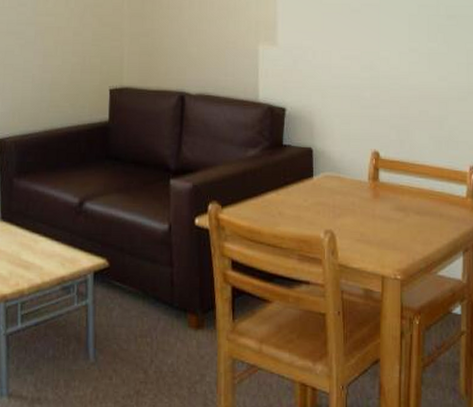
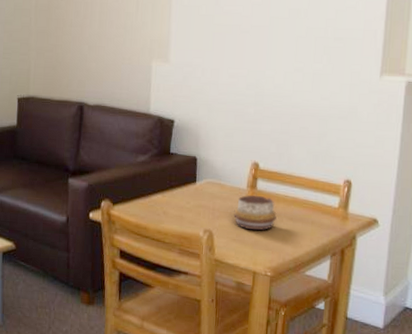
decorative bowl: none [356,187,402,228] -> present [234,194,277,231]

